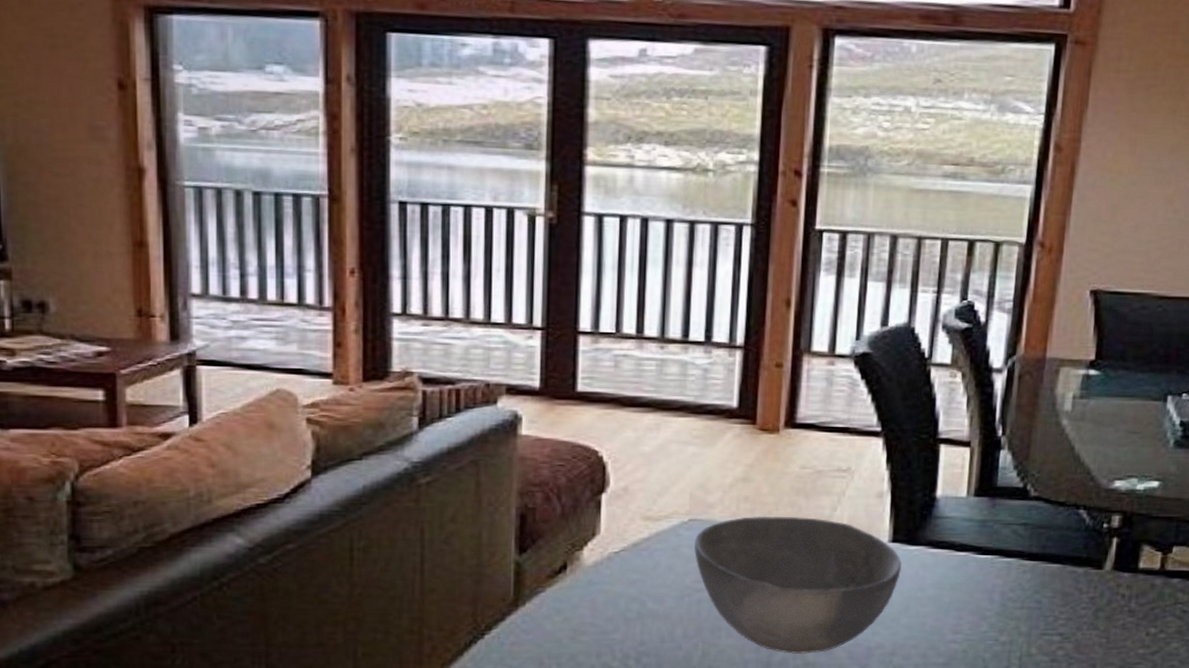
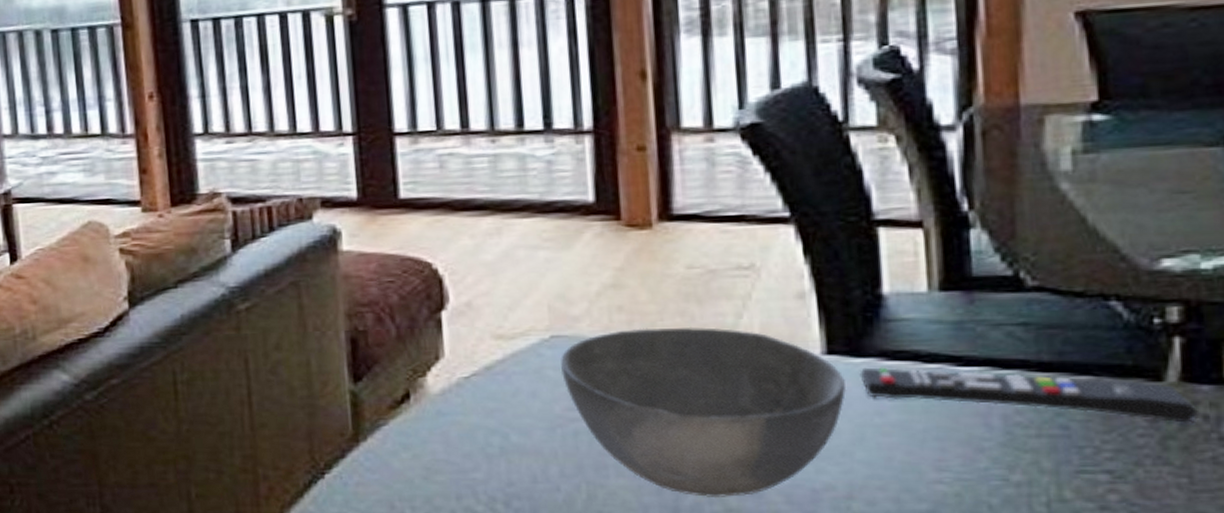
remote control: none [912,553,1120,600] -> present [859,367,1198,423]

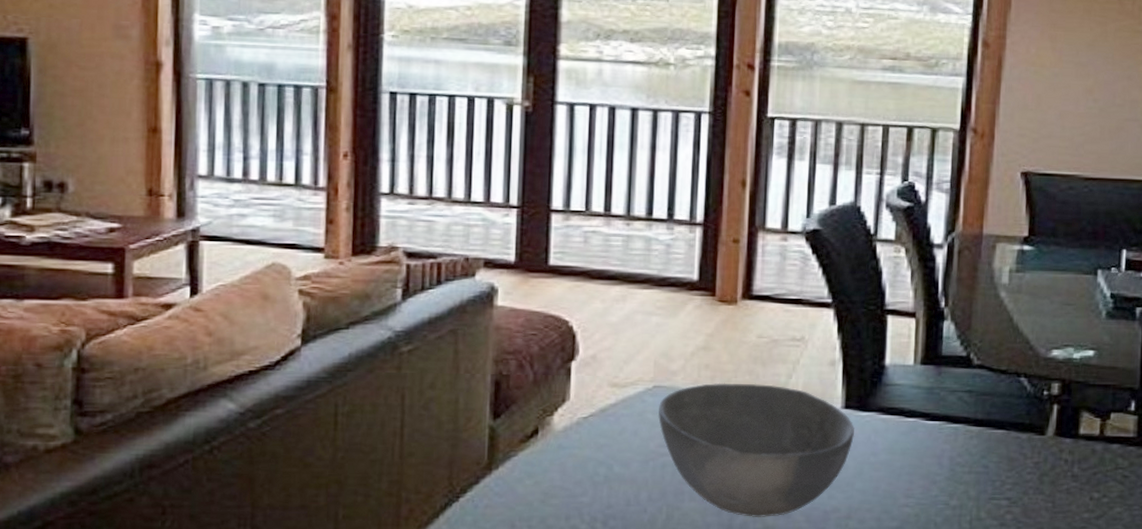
remote control: present [859,367,1198,423] -> none [864,419,1062,465]

